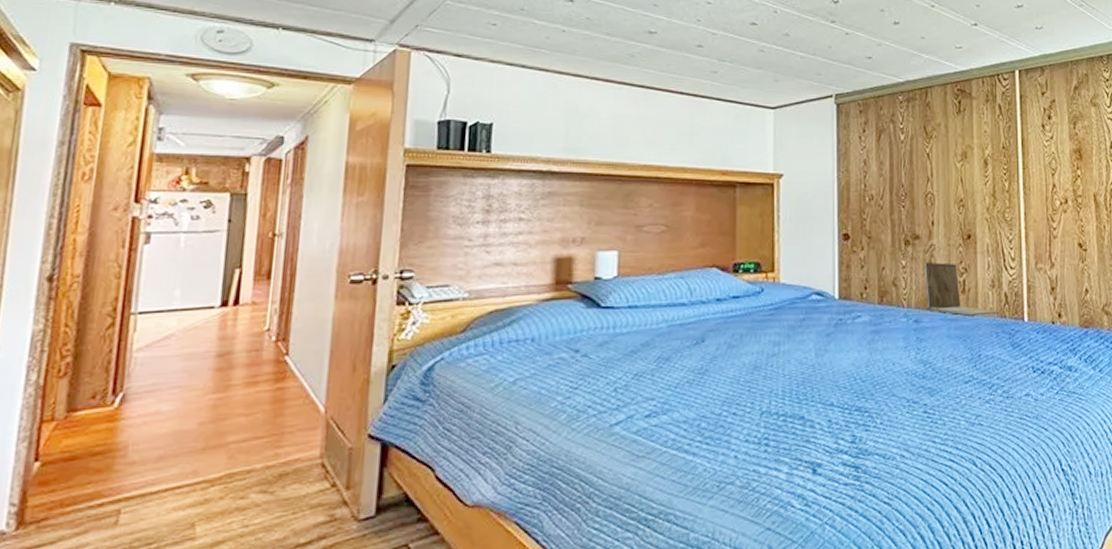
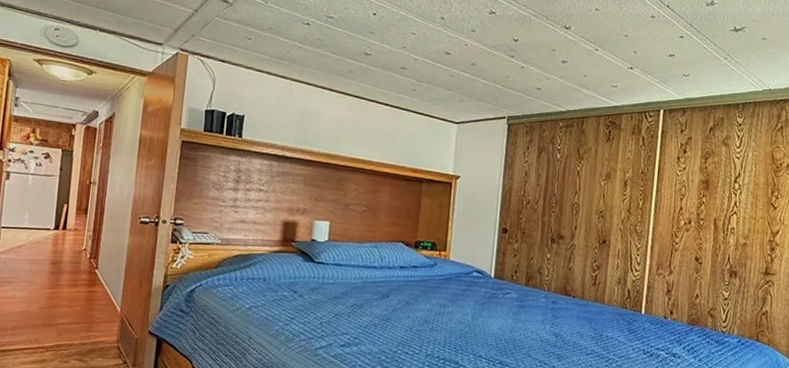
laptop: present [924,263,999,316] -> none [564,258,622,305]

